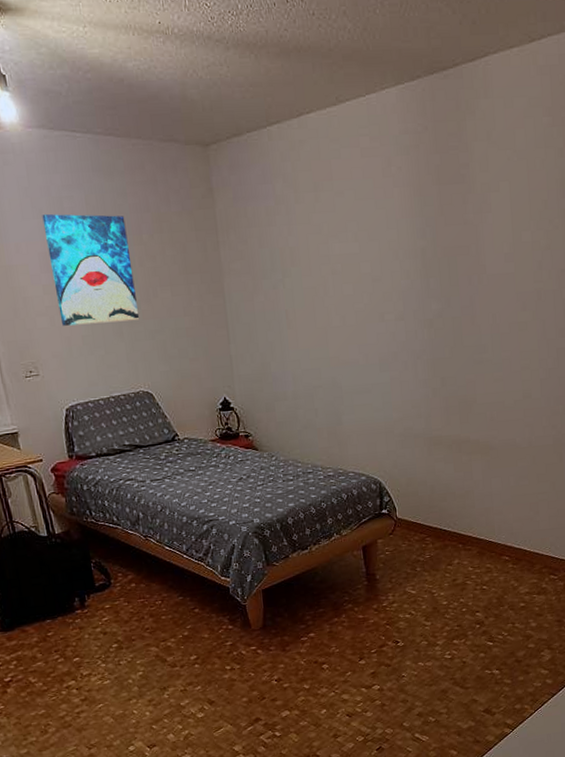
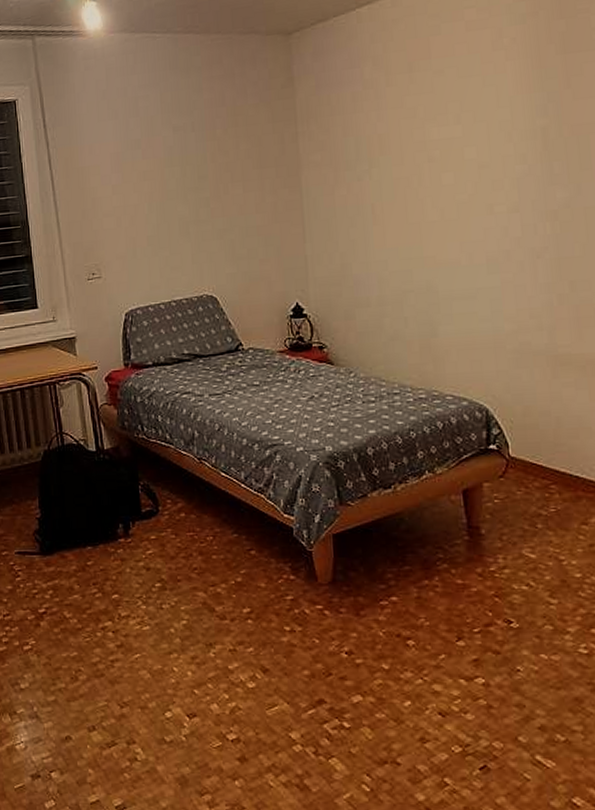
wall art: present [42,213,140,326] -> none [117,111,208,226]

